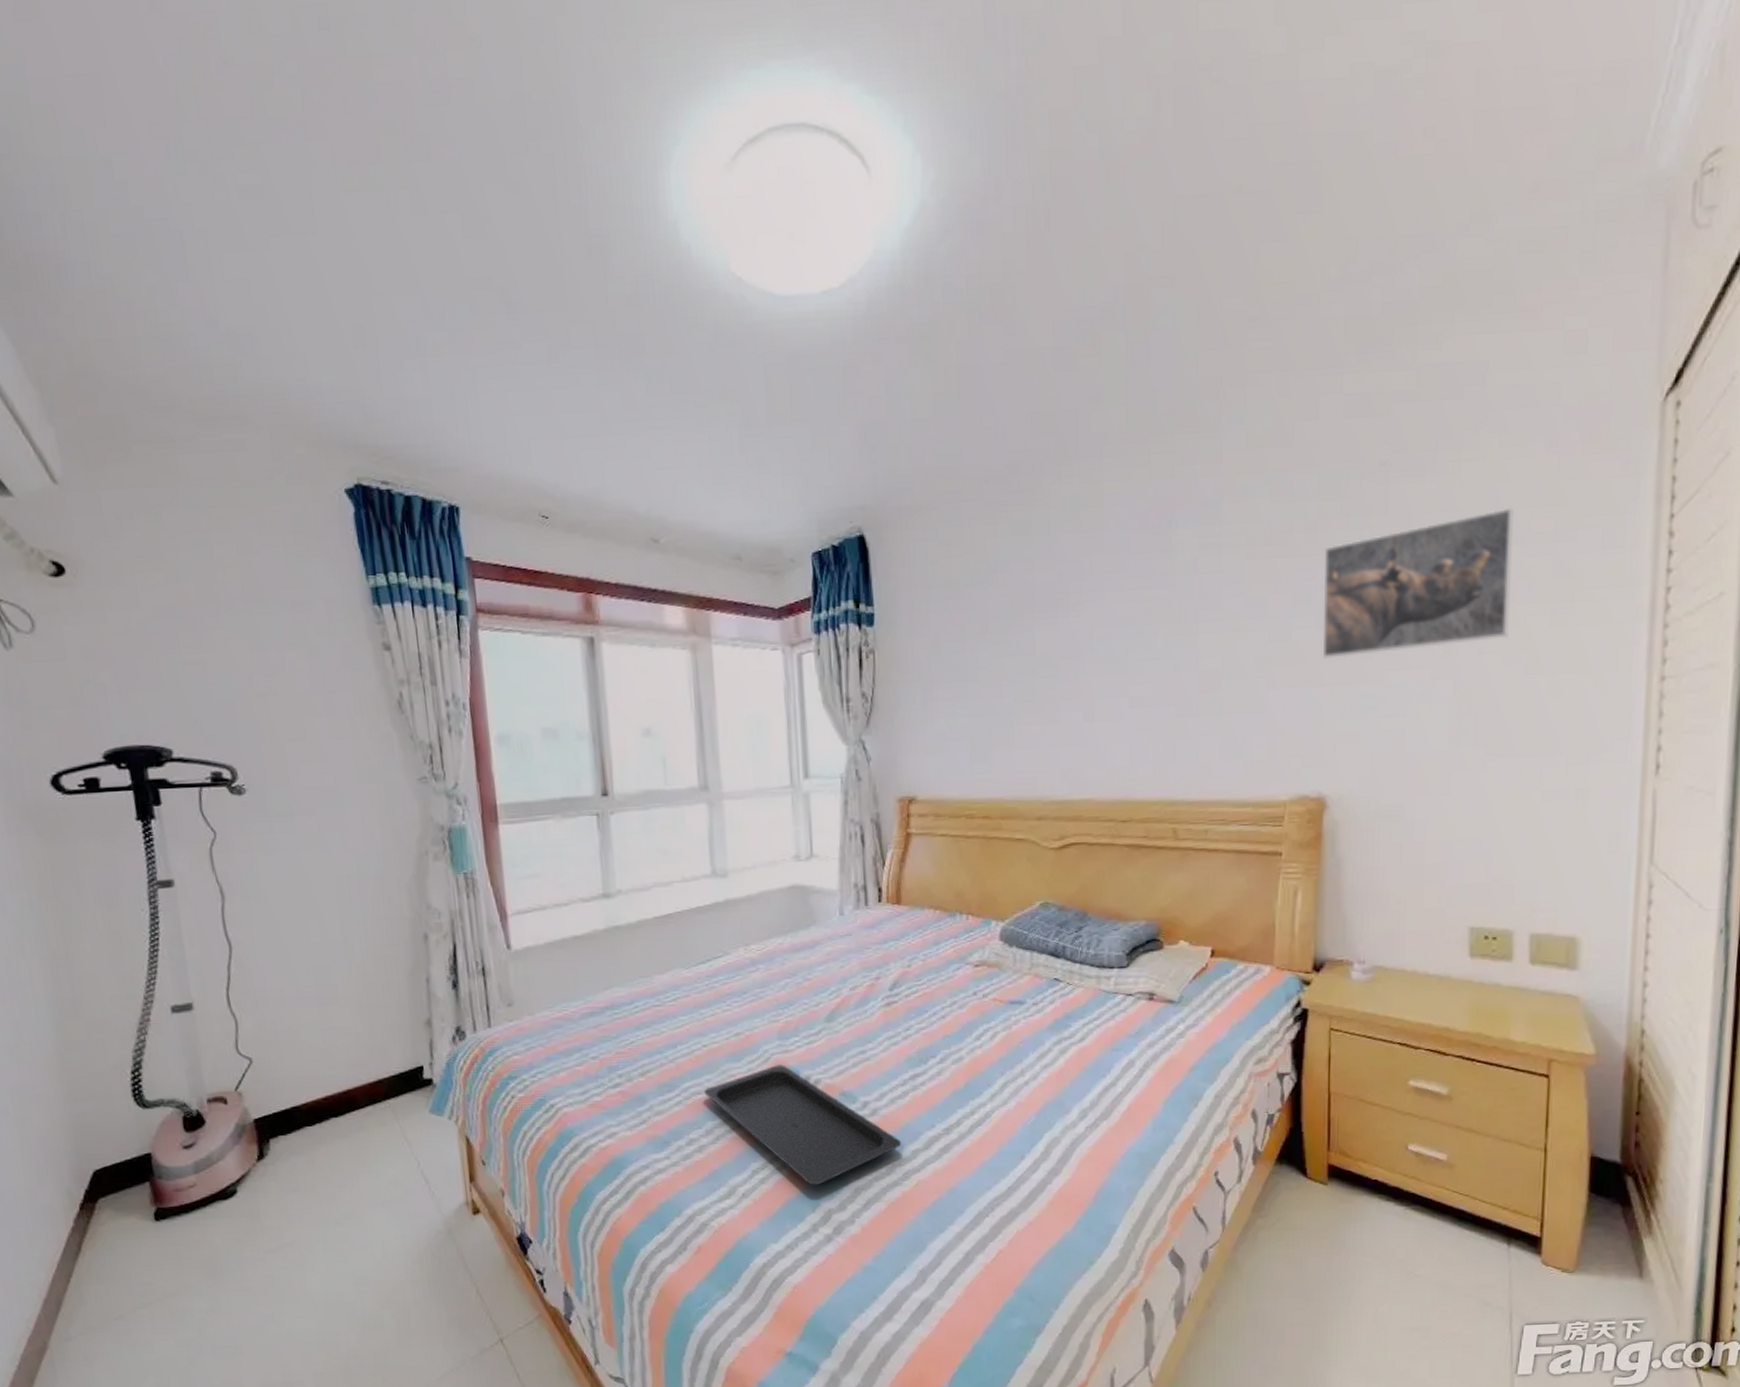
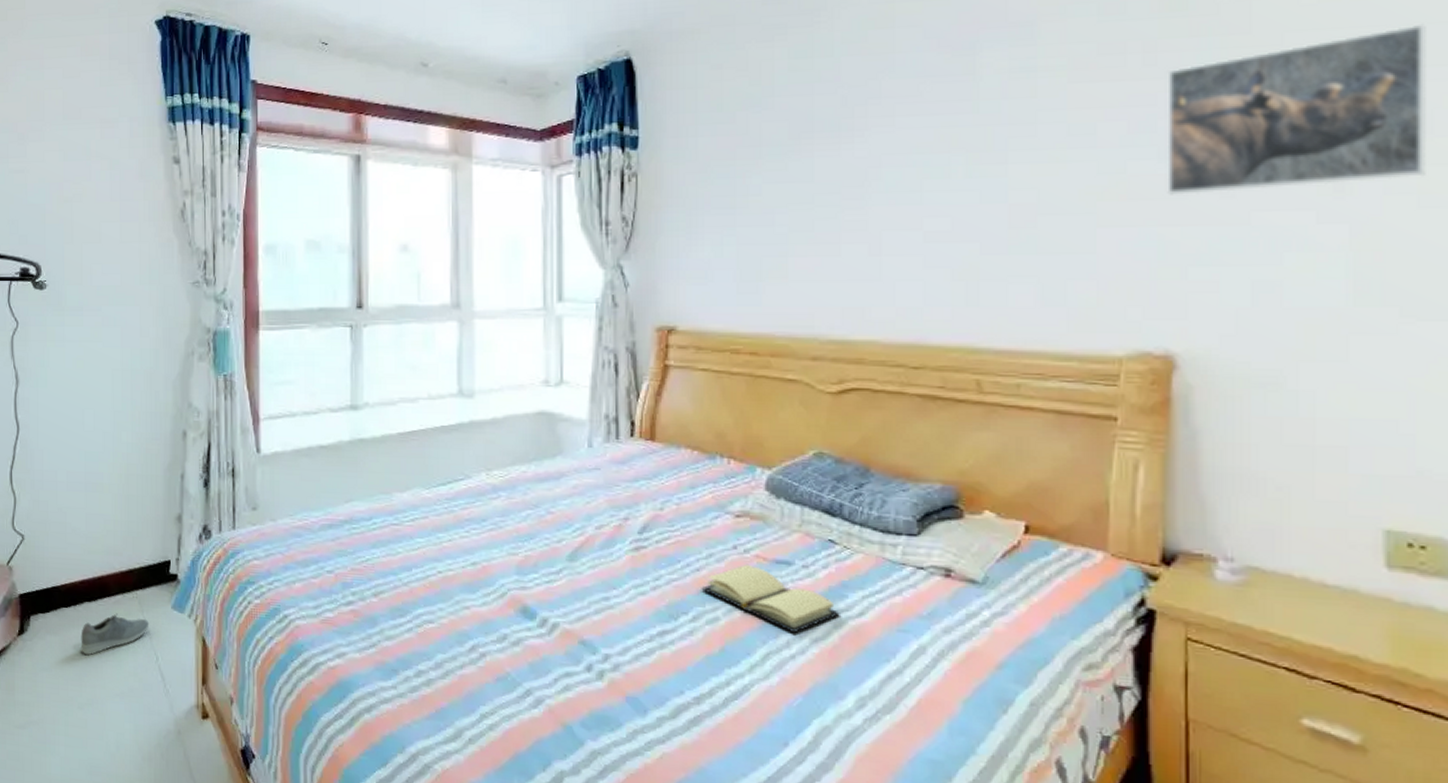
shoe: none [330,1125,407,1171] -> present [80,613,150,656]
serving tray: present [704,1064,902,1186] -> none [436,601,646,741]
book: none [946,1007,1066,1063] -> present [701,564,842,634]

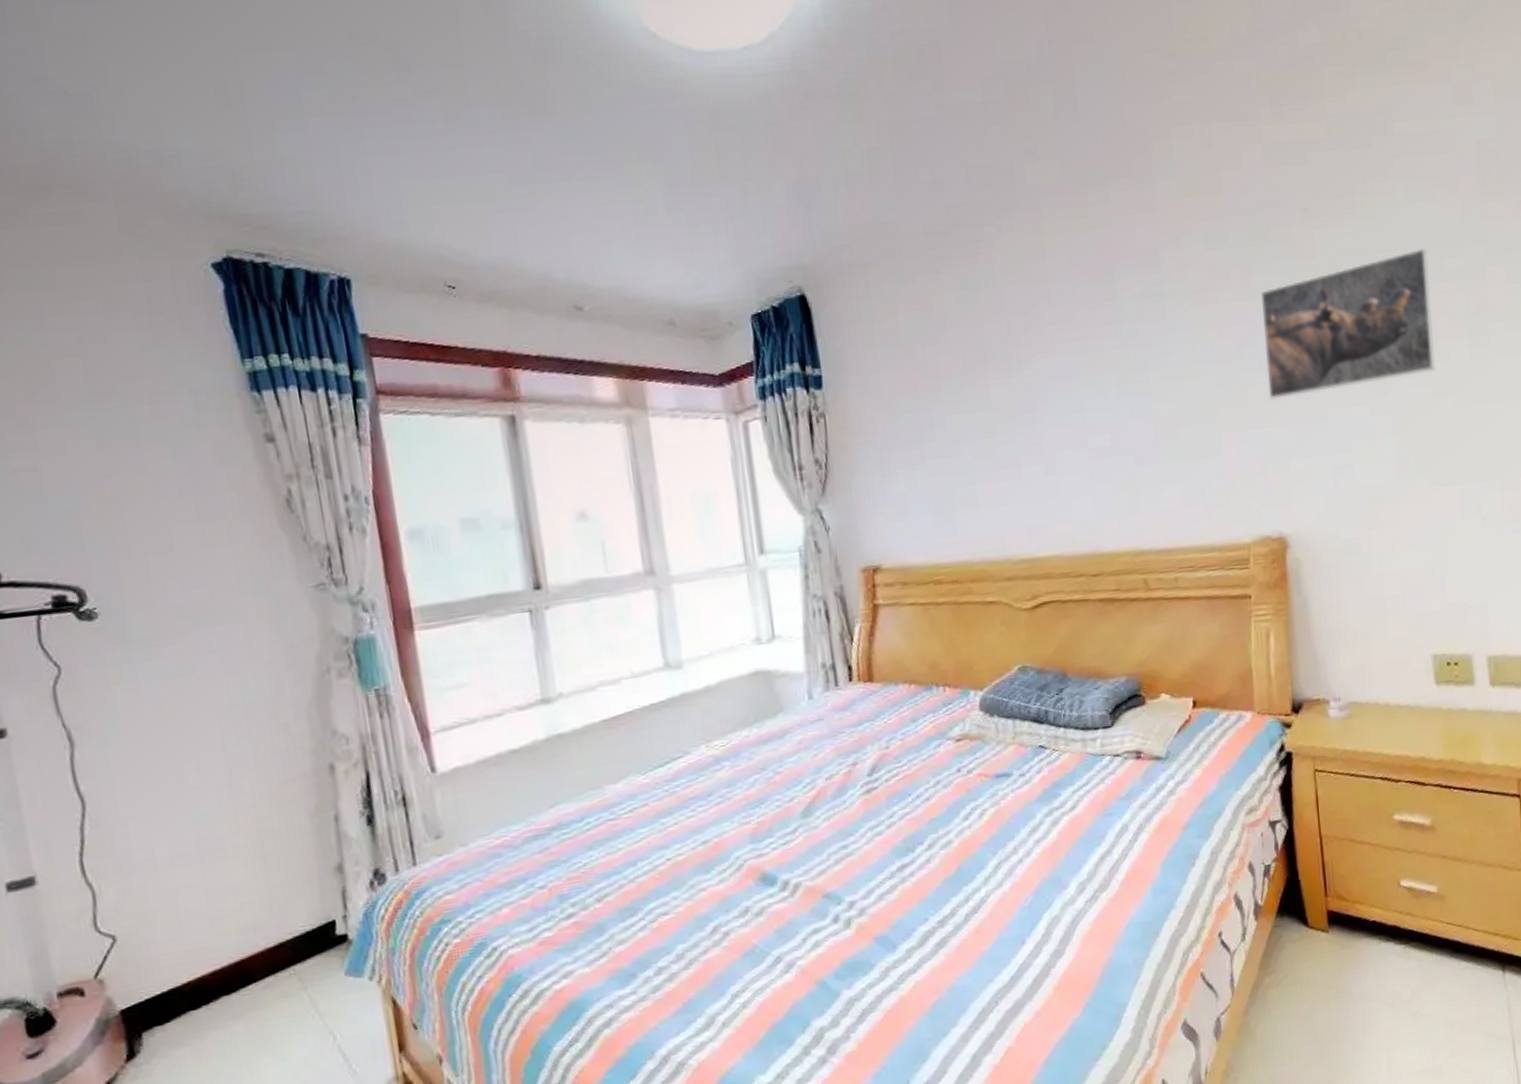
shoe: present [80,613,150,656] -> none [221,996,318,1060]
book: present [701,564,842,634] -> none [932,783,1057,840]

